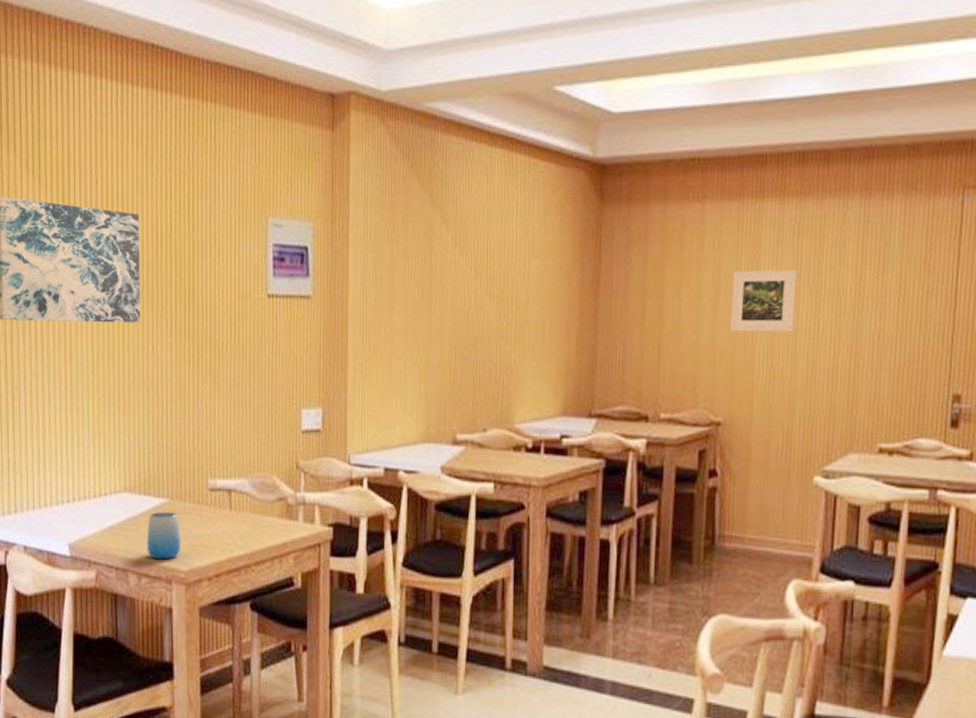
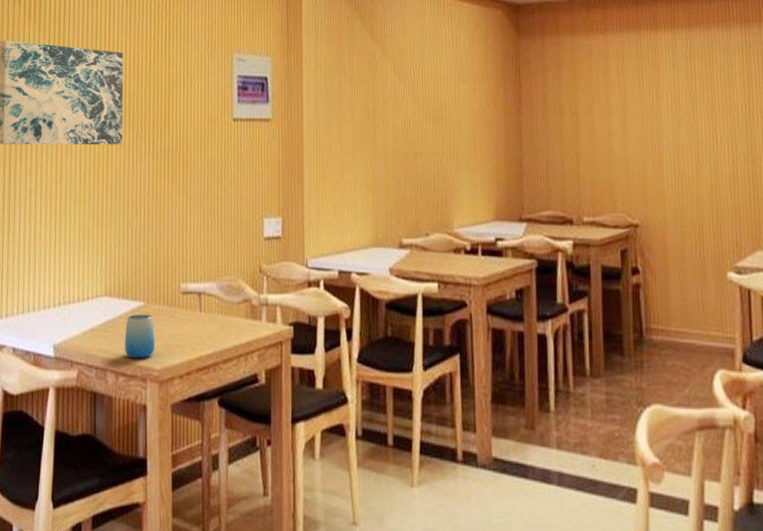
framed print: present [731,269,797,332] -> none [637,89,695,144]

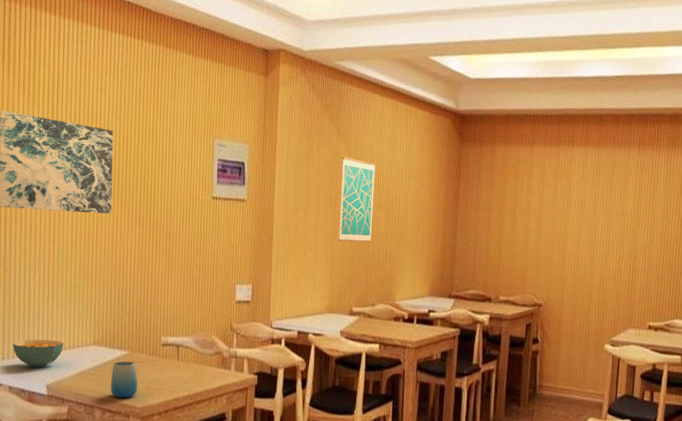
cereal bowl: none [16,292,72,325] -> present [12,339,63,368]
wall art: none [378,63,420,161] -> present [338,157,375,243]

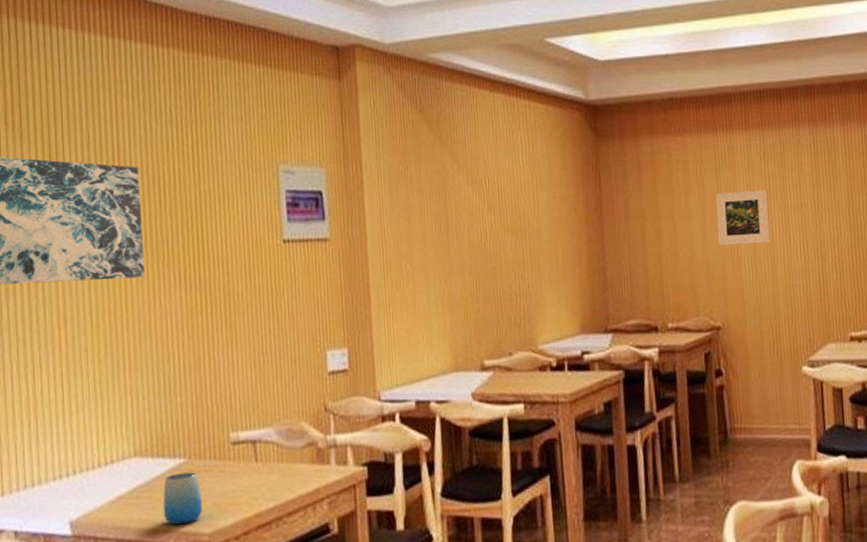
cereal bowl: present [12,339,63,368] -> none [15,458,91,500]
wall art: present [338,157,375,243] -> none [449,171,499,278]
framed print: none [550,196,595,241] -> present [715,189,770,246]

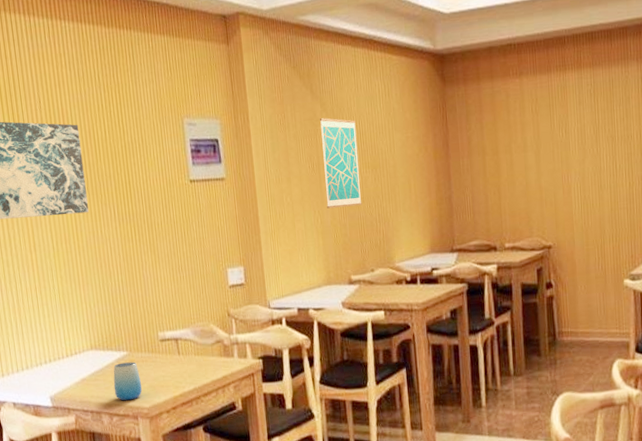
wall art: none [449,171,499,278] -> present [319,118,362,209]
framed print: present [715,189,770,246] -> none [549,123,598,175]

